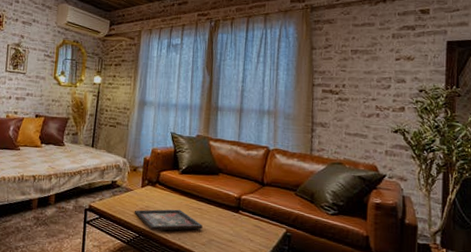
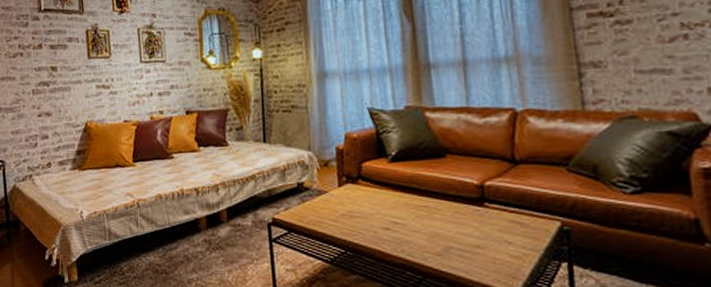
decorative tray: present [135,209,203,231] -> none [334,211,434,243]

